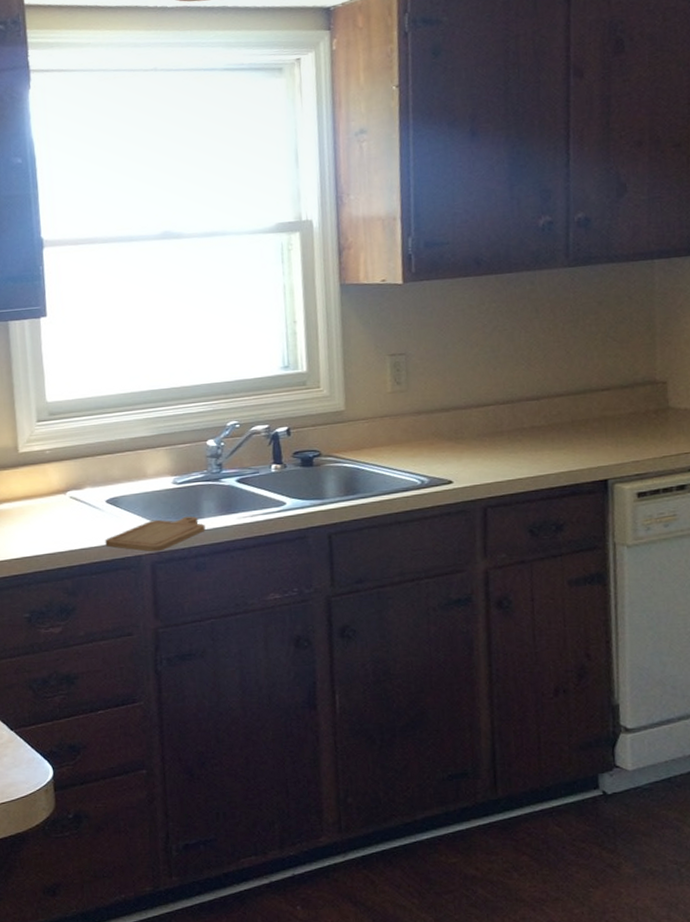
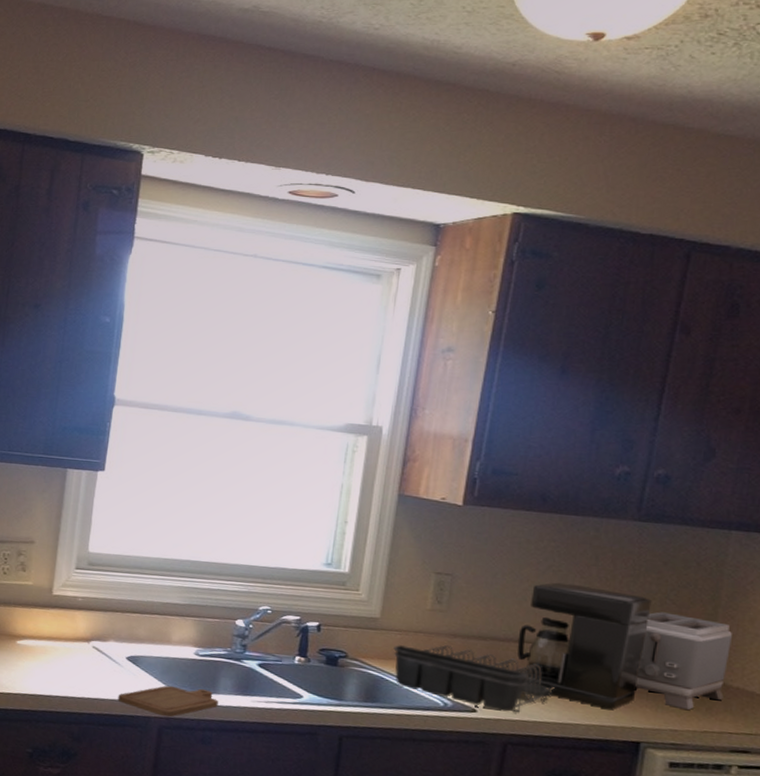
dish rack: none [363,423,521,478] -> present [393,644,555,714]
coffee maker: none [478,339,596,454] -> present [517,582,652,710]
toaster: none [593,349,675,440] -> present [635,611,732,711]

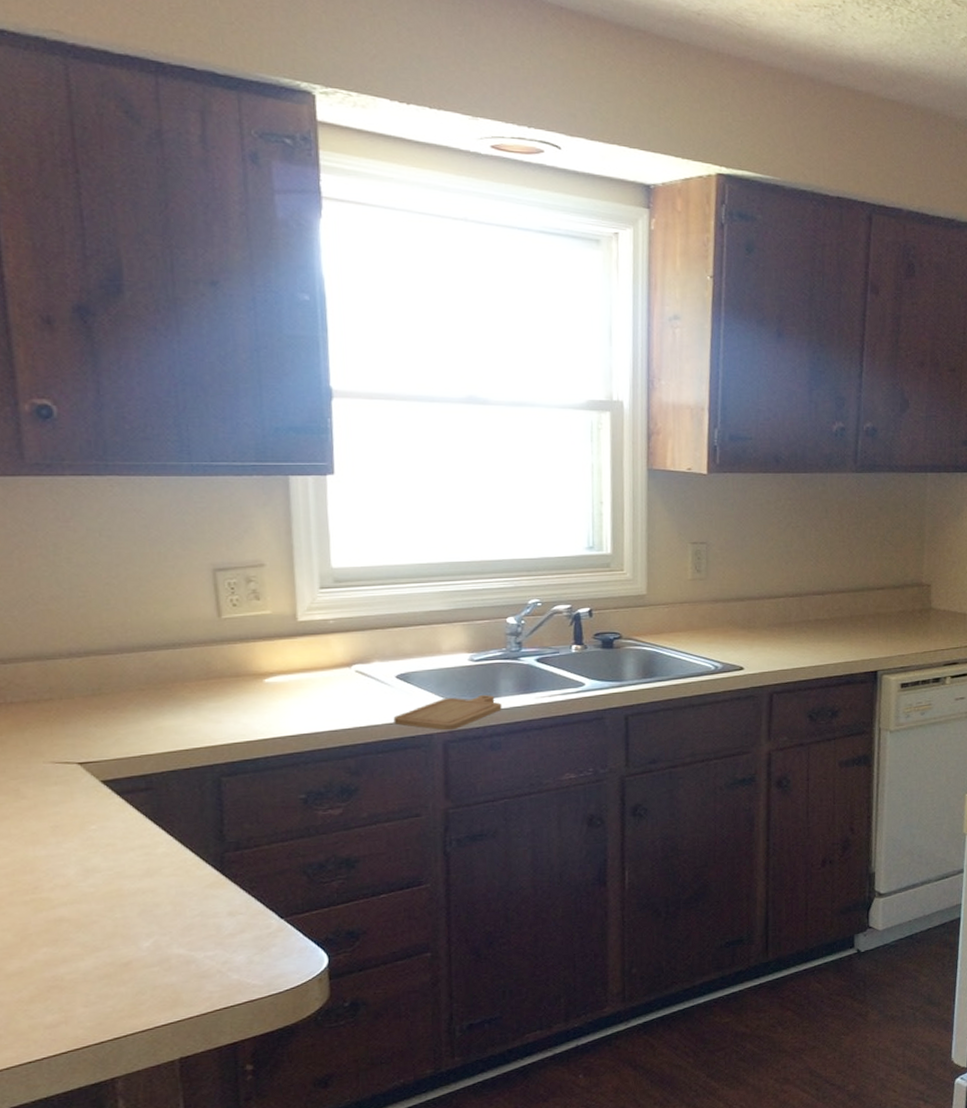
dish rack: present [393,644,555,714] -> none [663,610,806,665]
coffee maker: present [517,582,652,710] -> none [770,537,874,646]
toaster: present [635,611,732,711] -> none [868,553,936,636]

